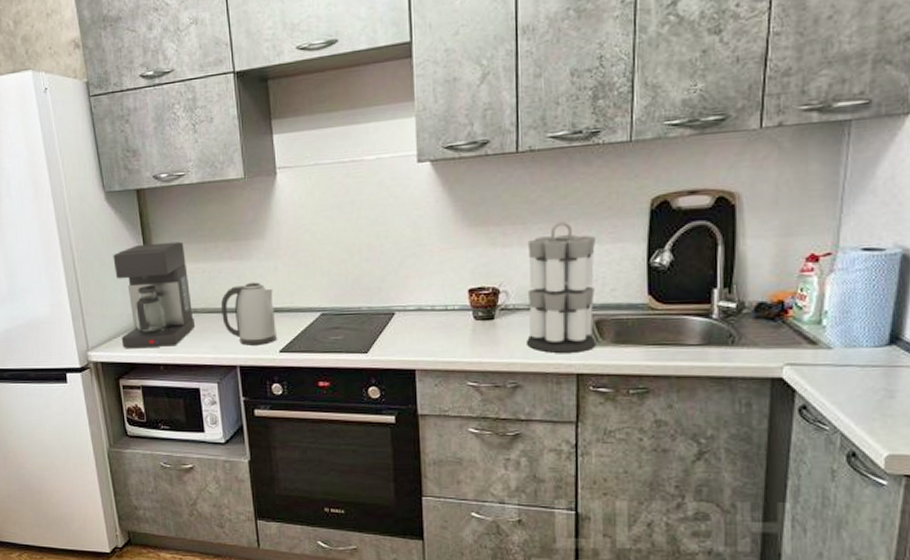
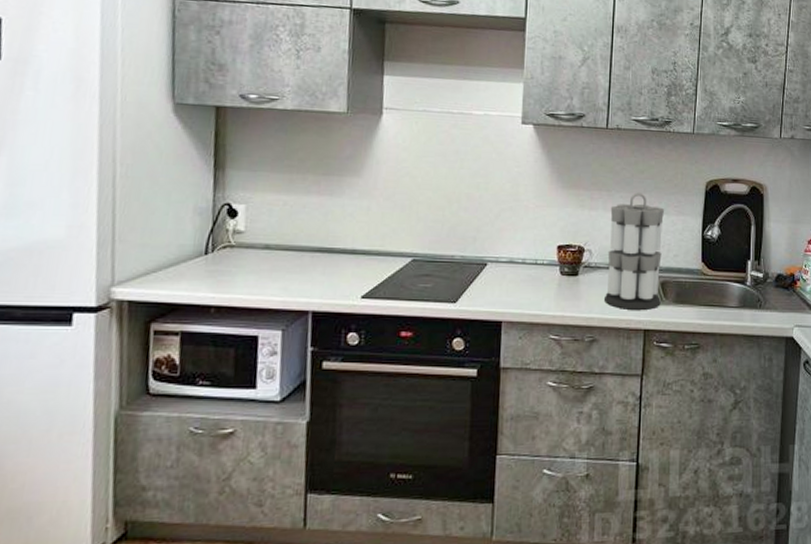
coffee maker: present [113,241,196,348] -> none [162,167,265,286]
kettle: present [221,282,277,345] -> none [299,220,363,289]

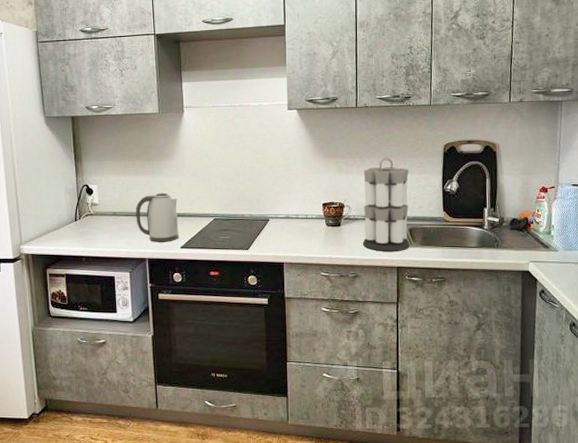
kettle: none [299,220,363,289] -> present [136,193,179,242]

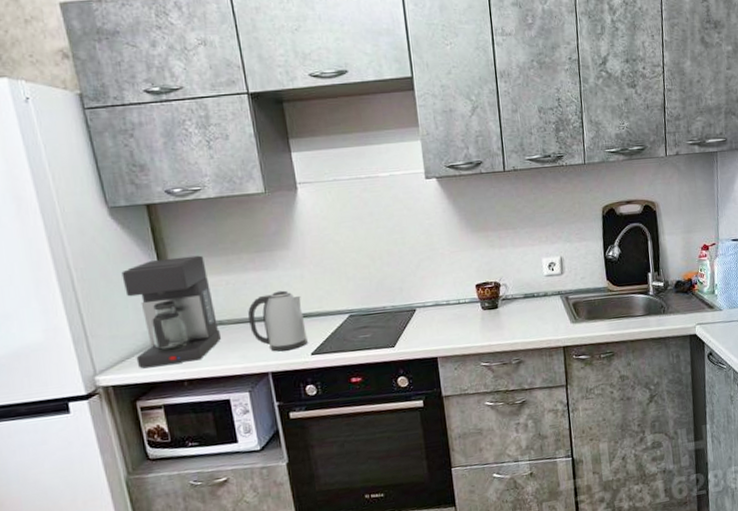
coffee maker: none [48,159,114,243] -> present [121,255,222,368]
spice rack: present [363,157,410,251] -> none [518,226,575,332]

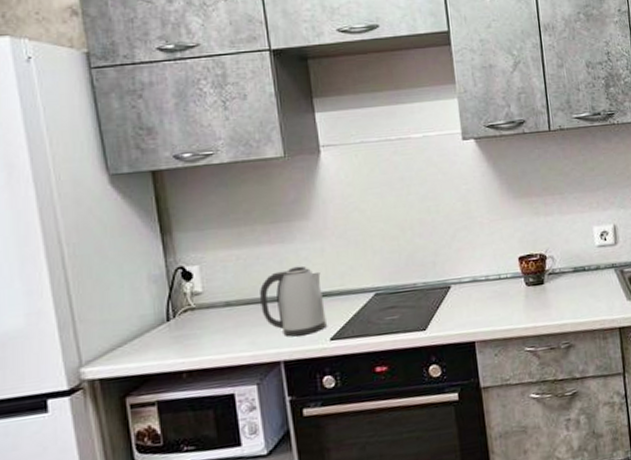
coffee maker: present [121,255,222,368] -> none [119,227,229,358]

